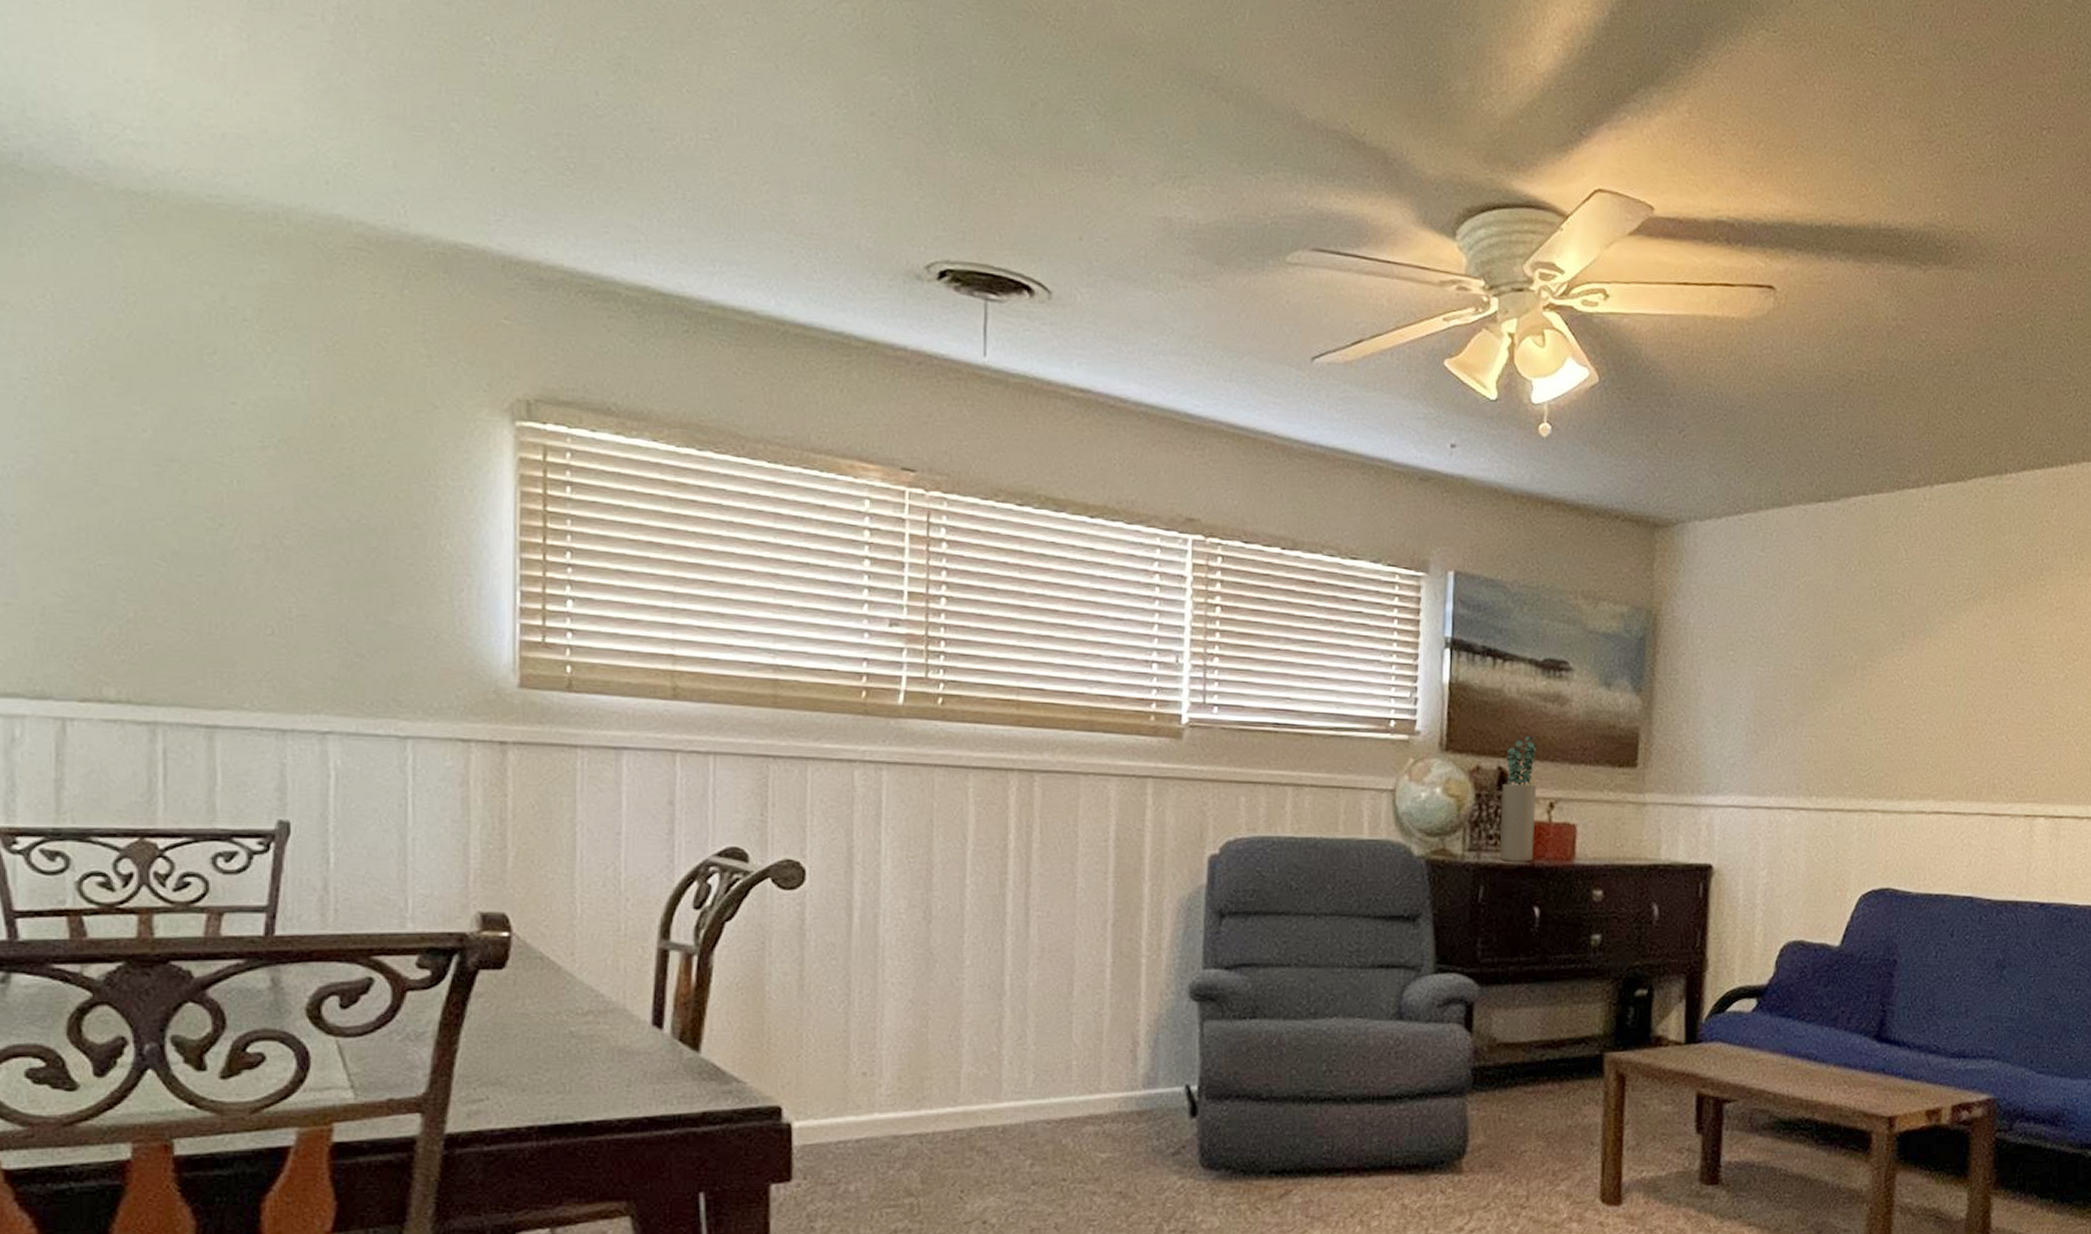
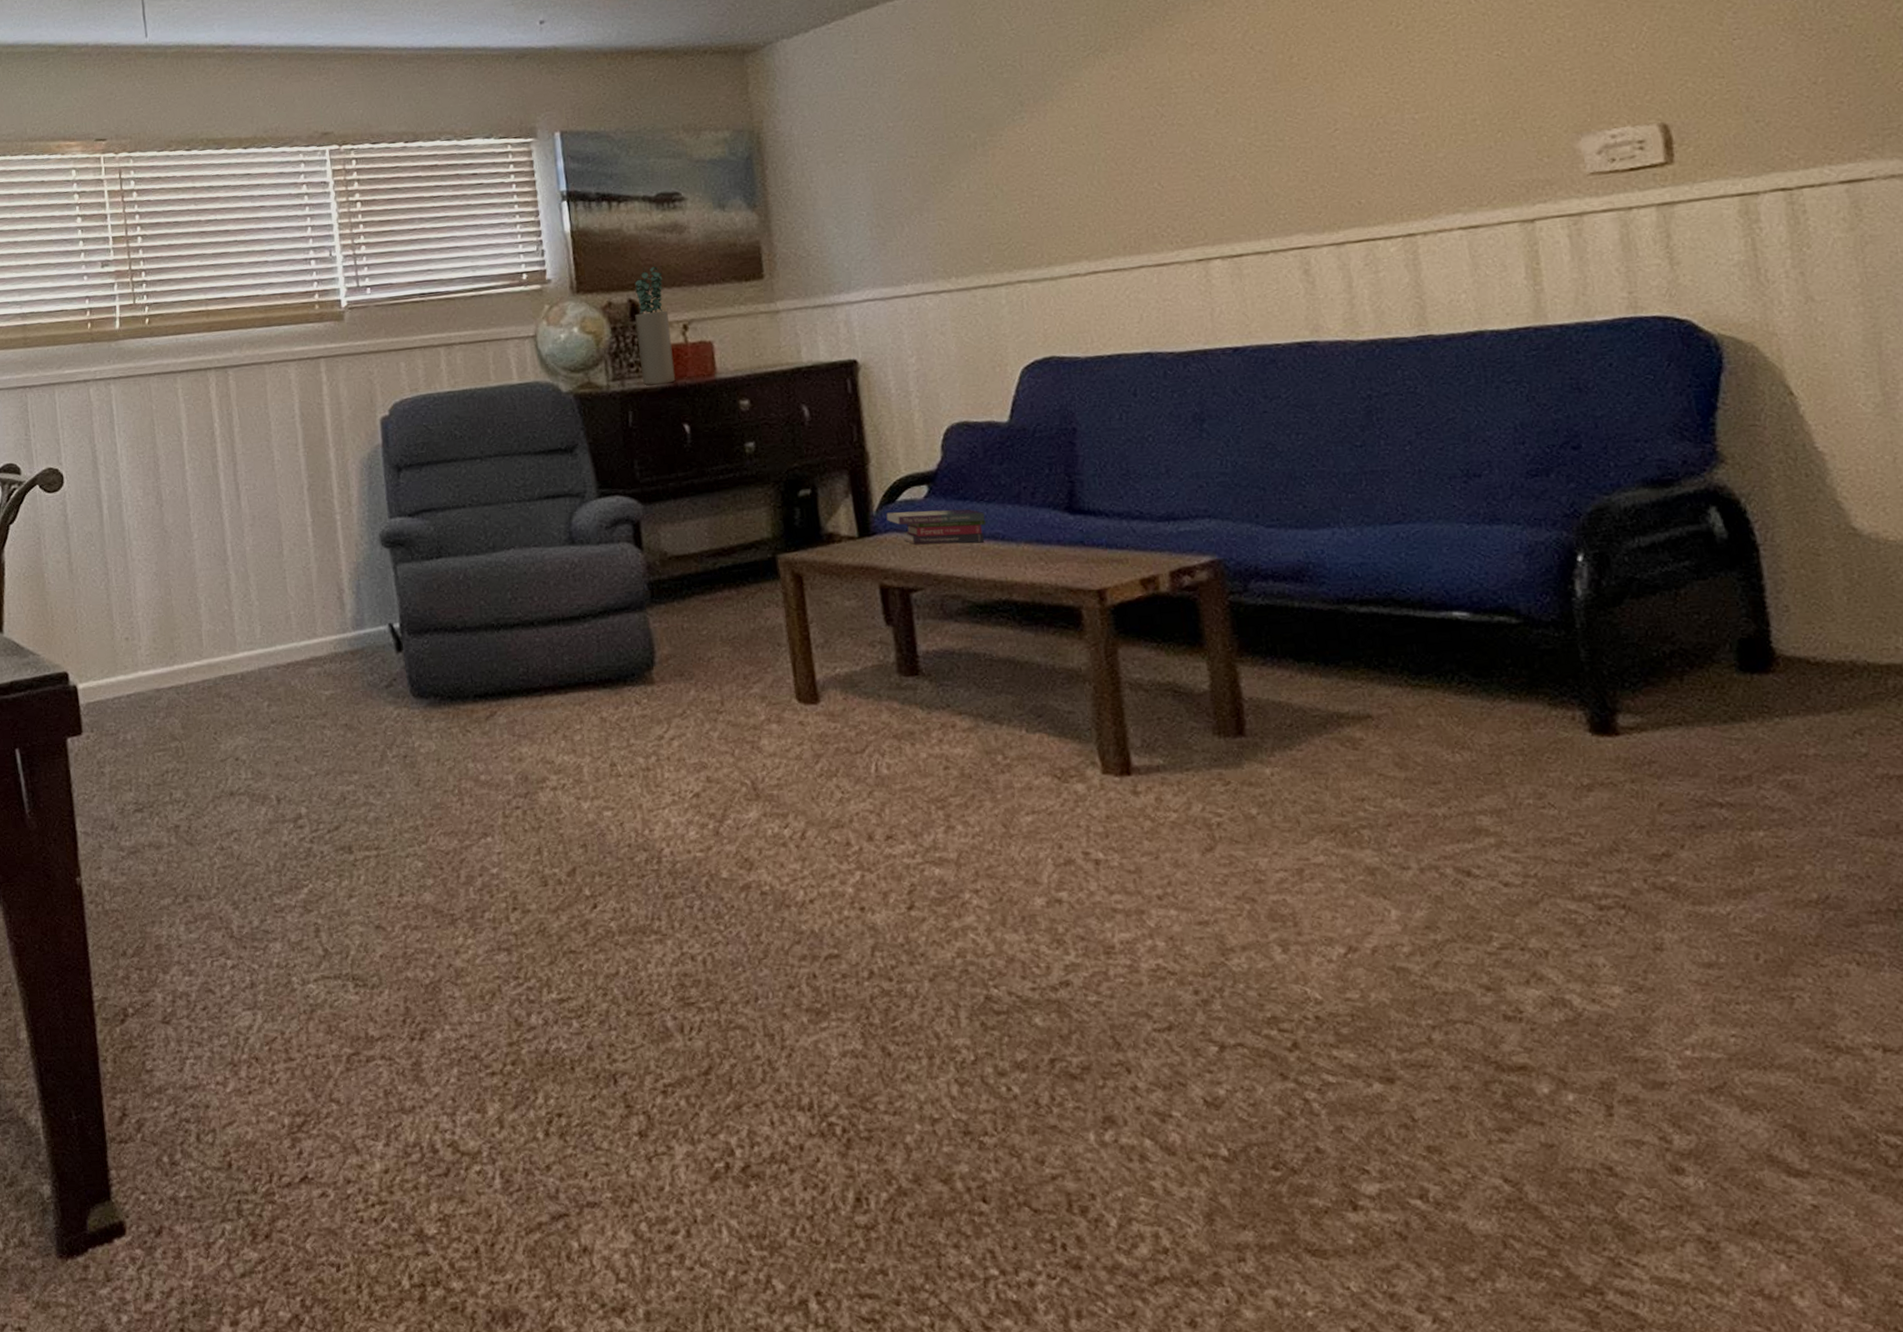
books: none [1714,1022,1804,1061] -> present [886,508,987,546]

